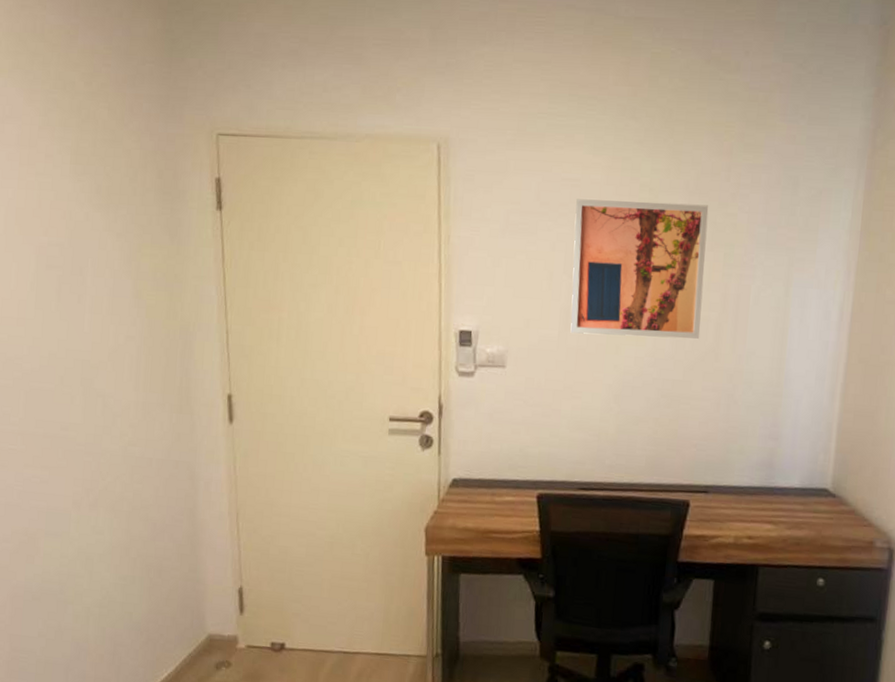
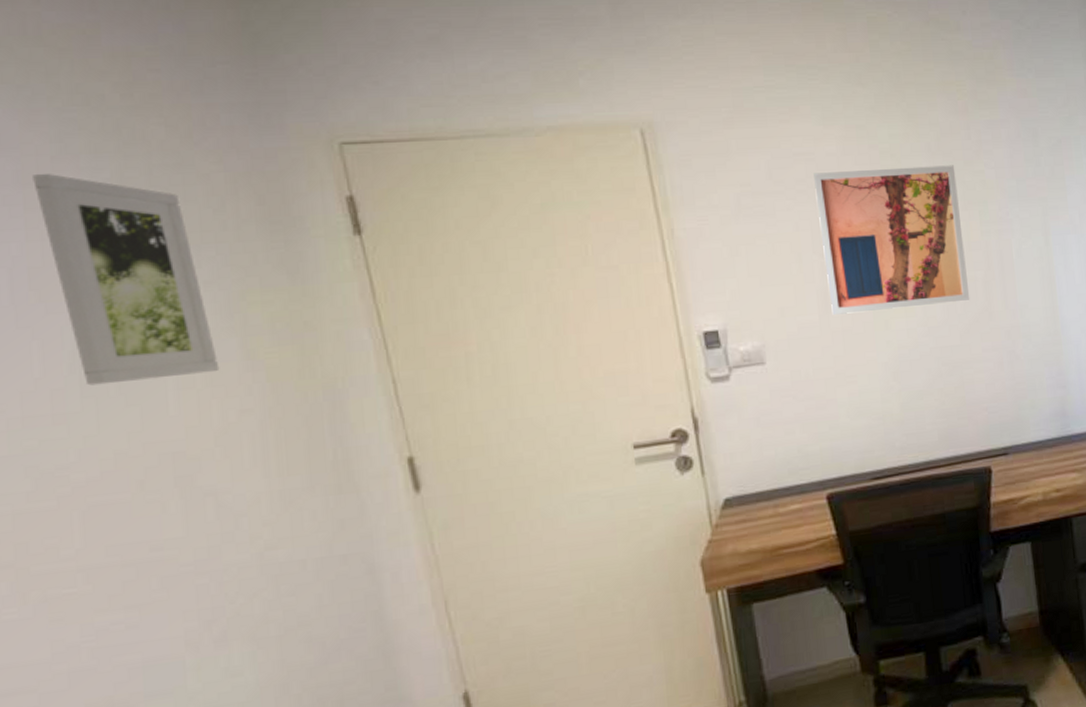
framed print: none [26,139,118,304] -> present [33,174,220,386]

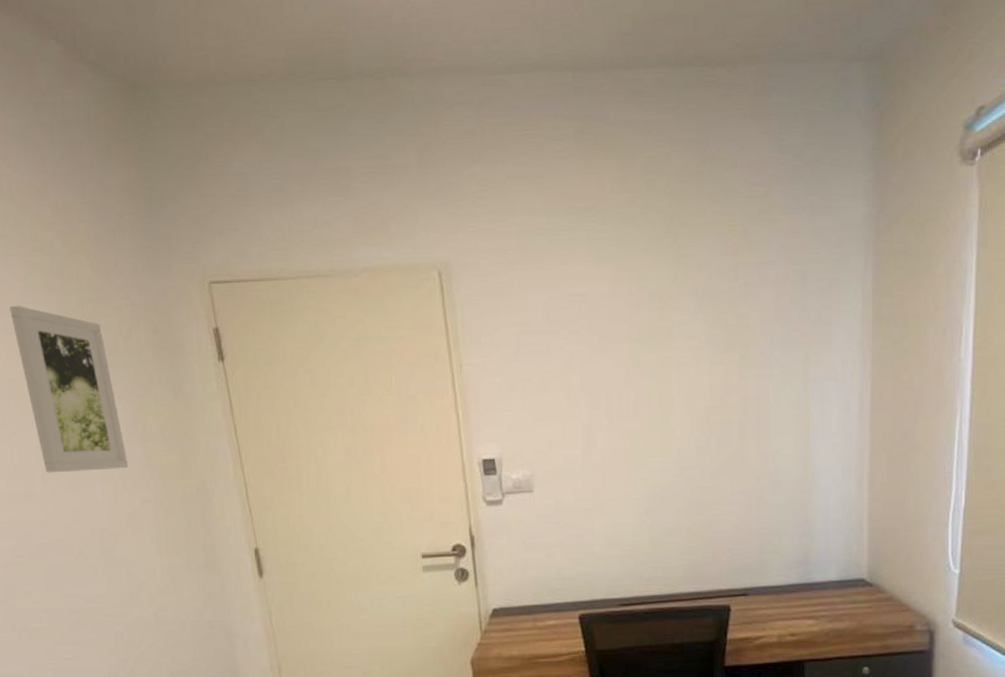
wall art: present [814,165,970,315] -> none [586,308,724,450]

